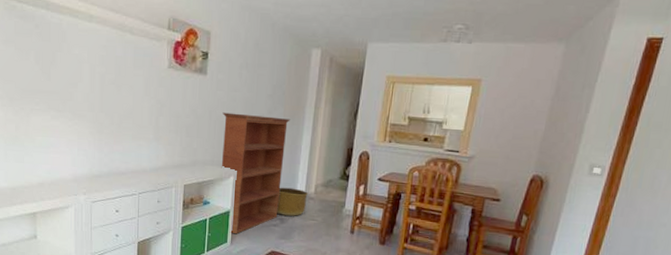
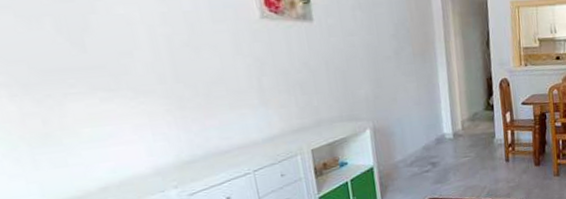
bookcase: present [221,112,290,234] -> none [341,57,428,191]
basket: present [277,187,308,216] -> none [423,128,456,159]

